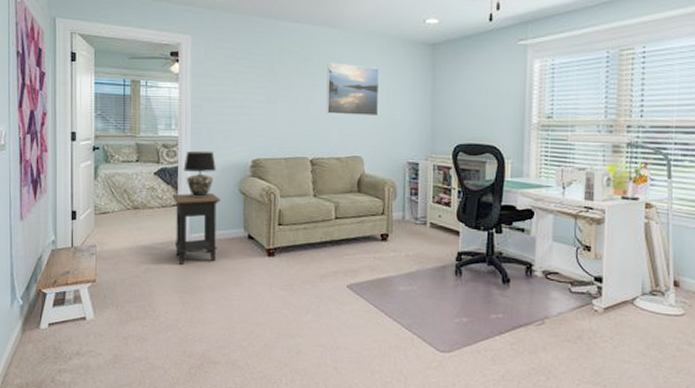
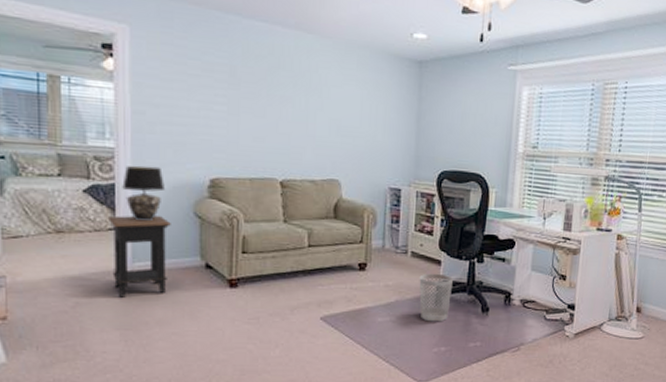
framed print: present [326,62,380,117] -> none [299,72,361,137]
wastebasket: none [438,243,473,293] -> present [419,273,454,322]

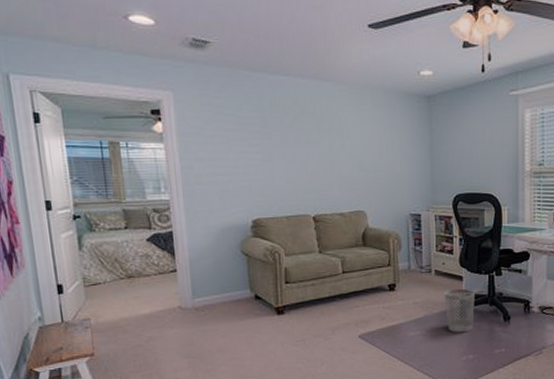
side table: present [107,215,171,298] -> none [168,256,224,330]
table lamp: present [122,165,164,222] -> none [178,213,214,262]

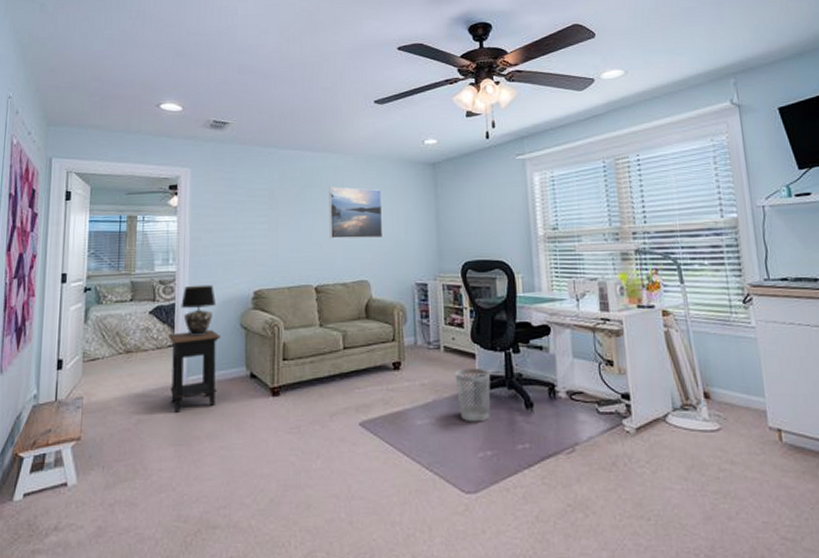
side table: none [168,256,224,330] -> present [167,330,220,412]
table lamp: none [178,213,214,262] -> present [181,284,216,337]
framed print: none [323,117,379,171] -> present [329,186,383,239]

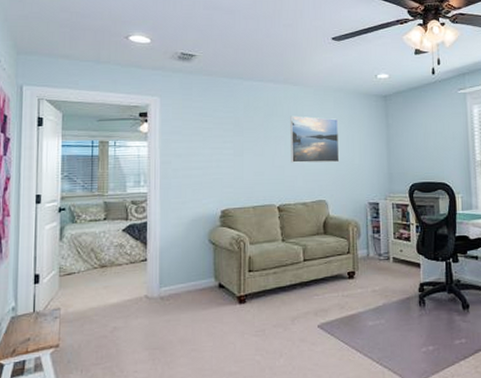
side table: present [167,330,220,412] -> none [140,246,190,320]
table lamp: present [181,284,216,337] -> none [152,204,185,252]
wastebasket: present [455,367,491,422] -> none [402,275,434,322]

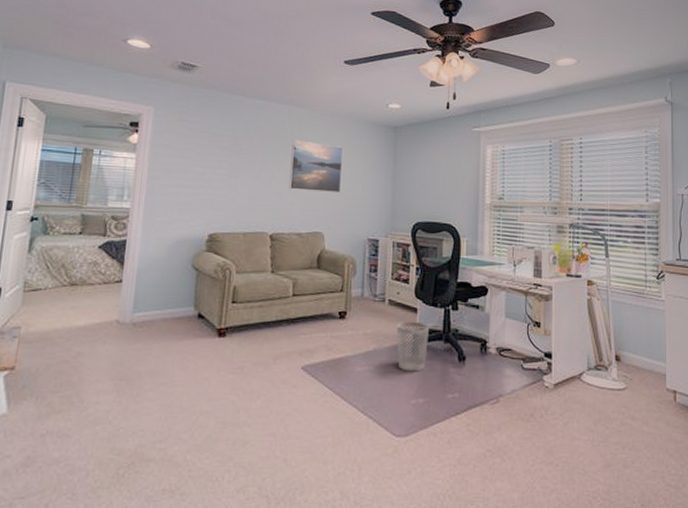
wastebasket: none [402,275,434,322] -> present [396,321,430,372]

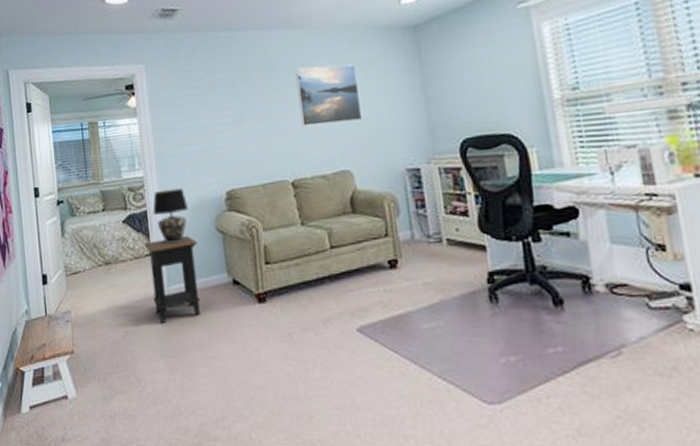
side table: none [114,269,171,347] -> present [143,236,200,323]
table lamp: none [132,223,169,274] -> present [152,188,188,244]
wastebasket: present [396,321,430,372] -> none [462,261,510,324]

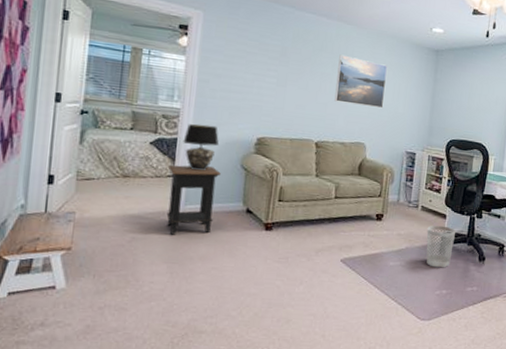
wastebasket: none [462,261,510,324] -> present [426,225,456,268]

